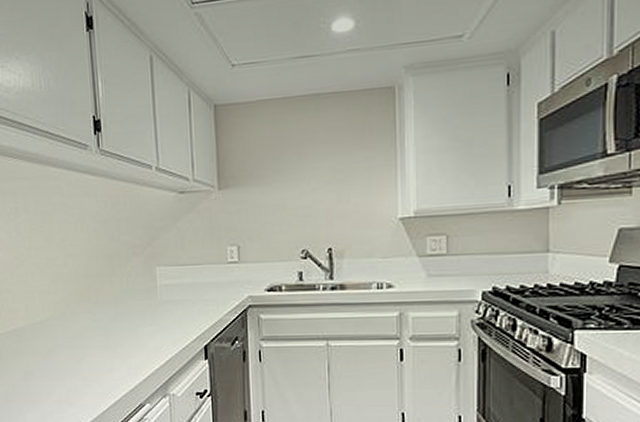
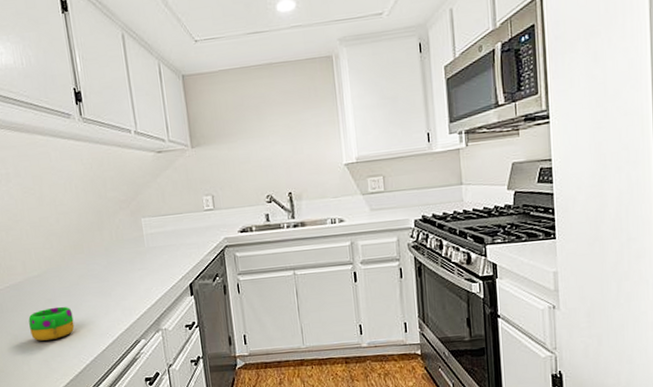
mug: none [27,358,75,395] -> present [28,306,75,342]

